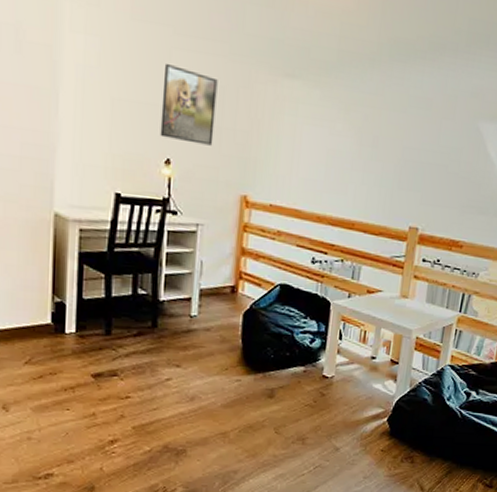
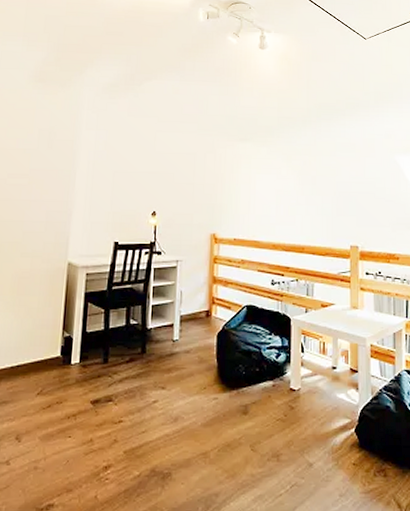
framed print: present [160,62,218,146] -> none [148,142,190,198]

